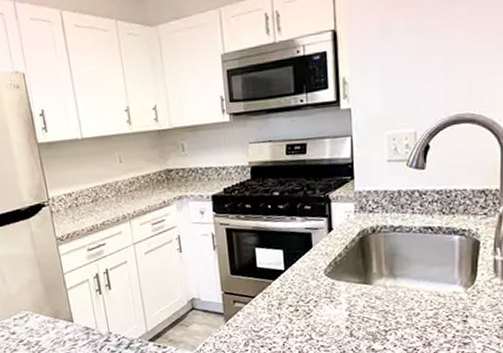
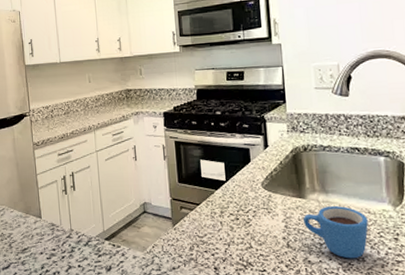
mug: none [368,290,437,344] -> present [303,206,369,259]

